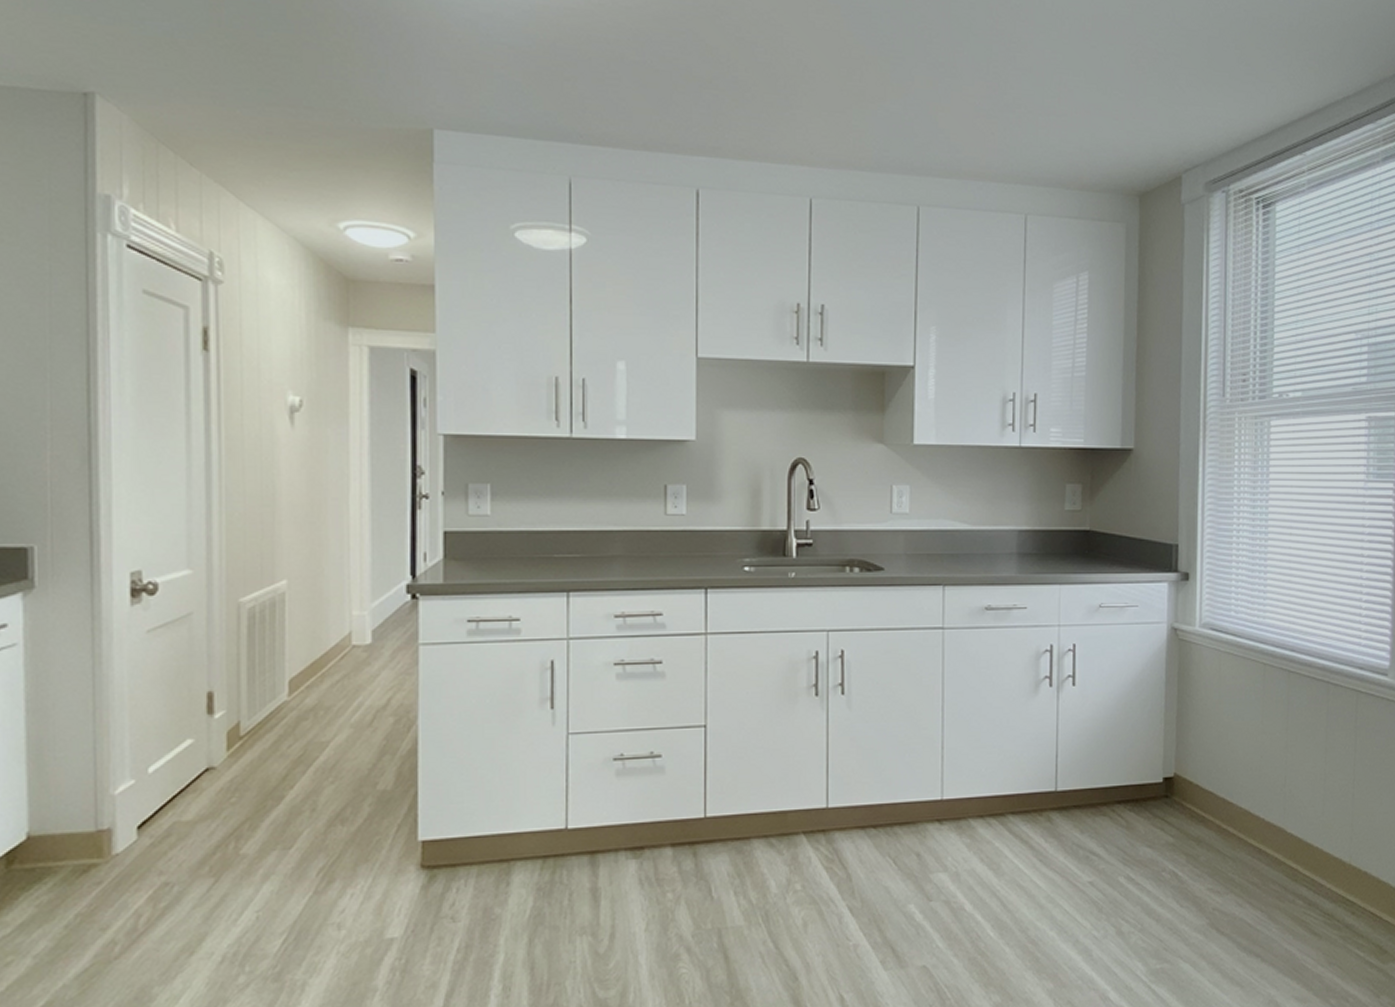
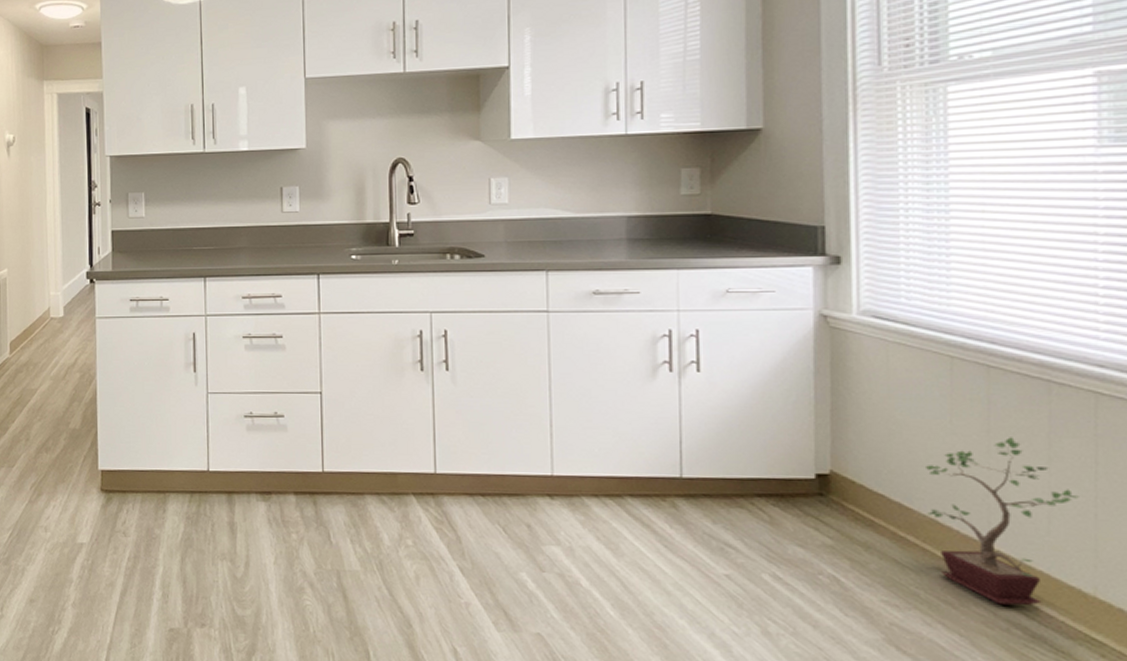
potted plant: none [1242,733,1344,880] -> present [924,437,1079,606]

